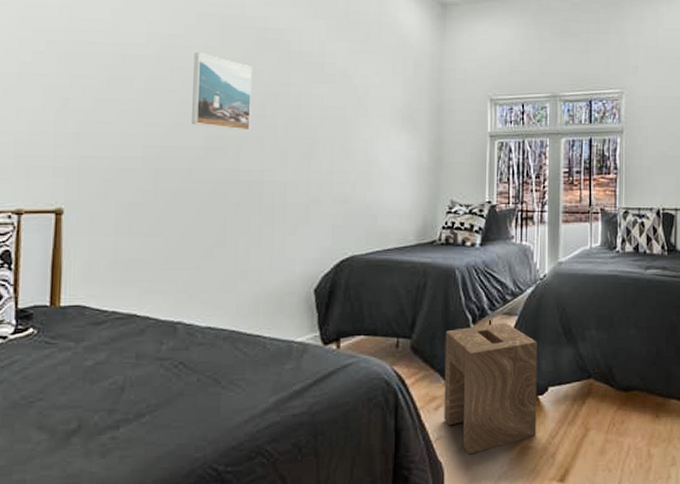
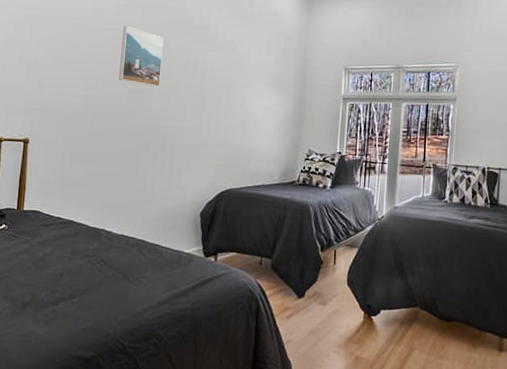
stool: present [443,322,537,455] -> none [294,252,373,358]

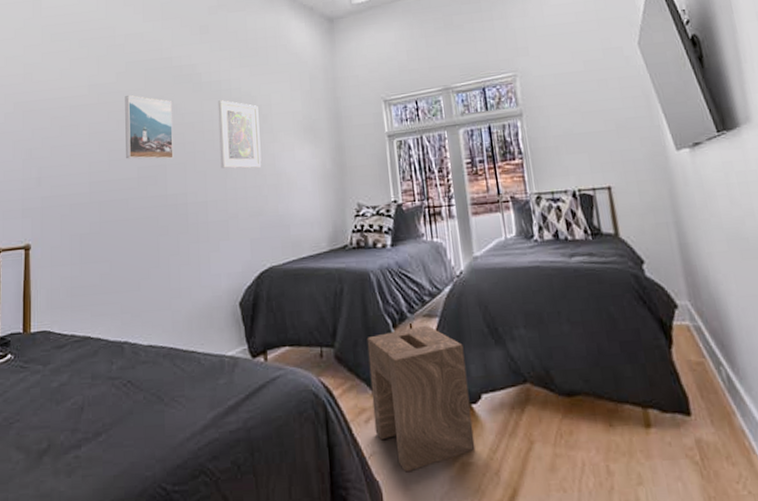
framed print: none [199,44,238,108] -> present [217,100,262,169]
stool: none [294,252,373,358] -> present [367,325,475,473]

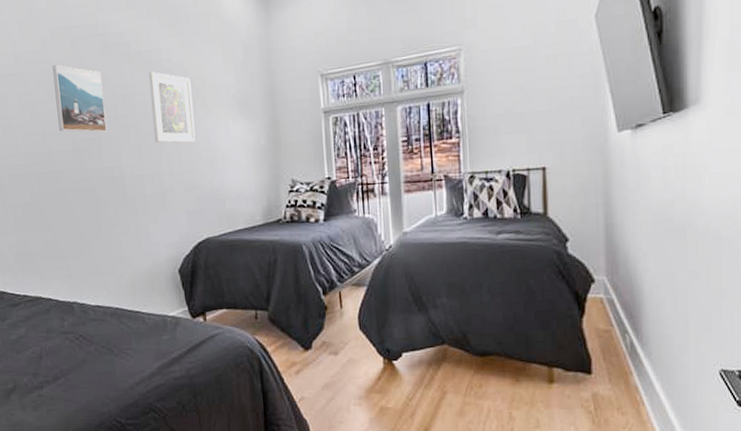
stool: present [367,325,475,473] -> none [298,293,394,414]

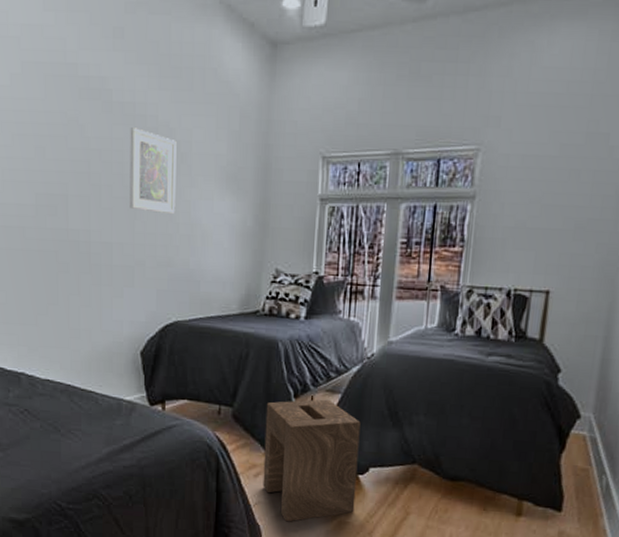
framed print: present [52,64,107,133] -> none [21,104,76,189]
stool: none [298,293,394,414] -> present [263,399,361,522]

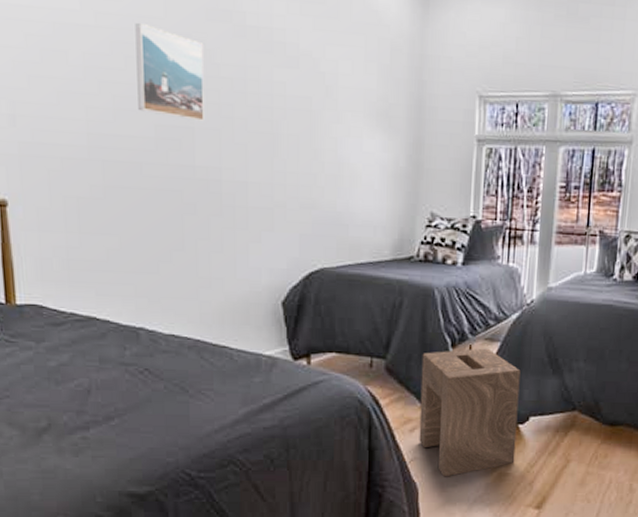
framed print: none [21,104,76,189] -> present [135,22,204,121]
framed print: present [129,128,177,215] -> none [267,55,321,153]

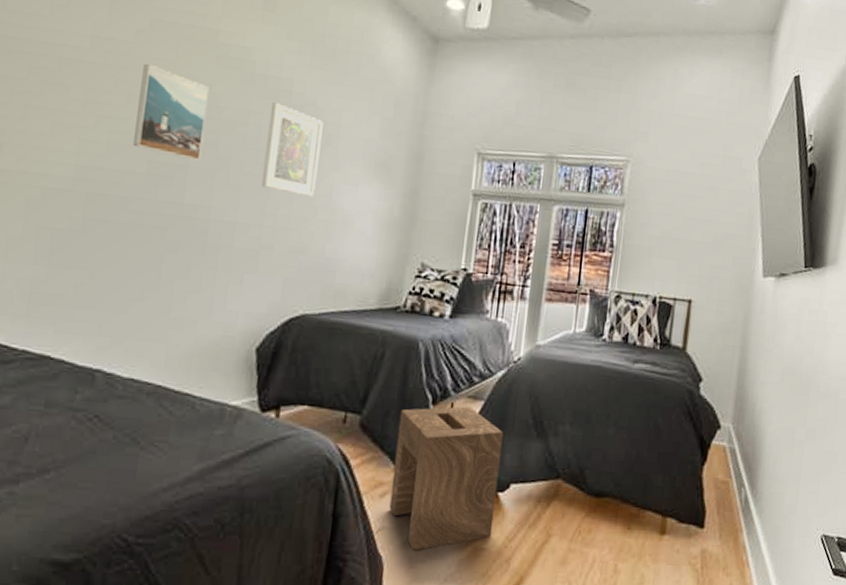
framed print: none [267,55,321,153] -> present [261,102,323,198]

